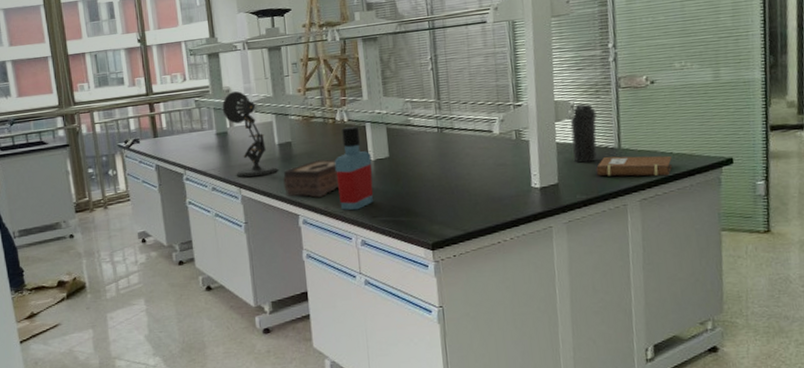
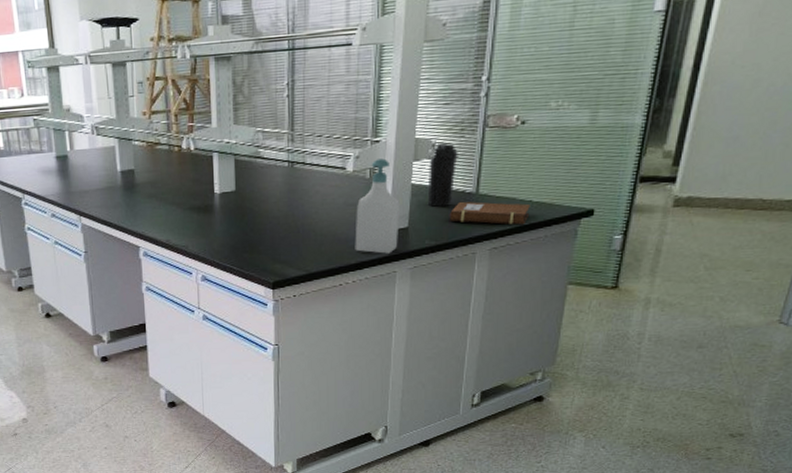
desk lamp: present [222,91,278,177] -> none [62,111,119,205]
tissue box: present [283,159,340,198] -> none [125,190,182,230]
bottle: present [335,126,373,211] -> none [178,155,217,245]
soap bottle: none [506,120,551,210] -> present [355,158,400,254]

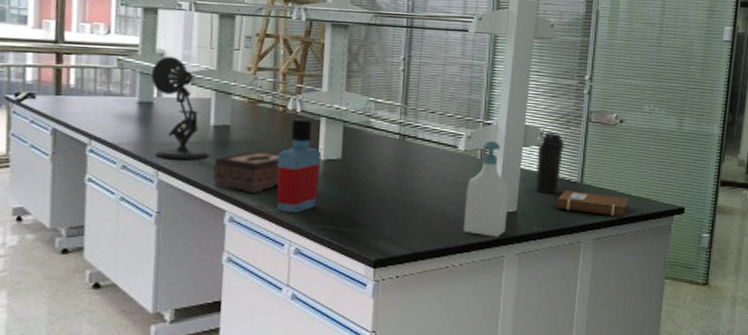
desk lamp: none [62,111,119,205] -> present [151,57,208,160]
tissue box: none [125,190,182,230] -> present [212,150,280,193]
bottle: none [178,155,217,245] -> present [276,118,322,214]

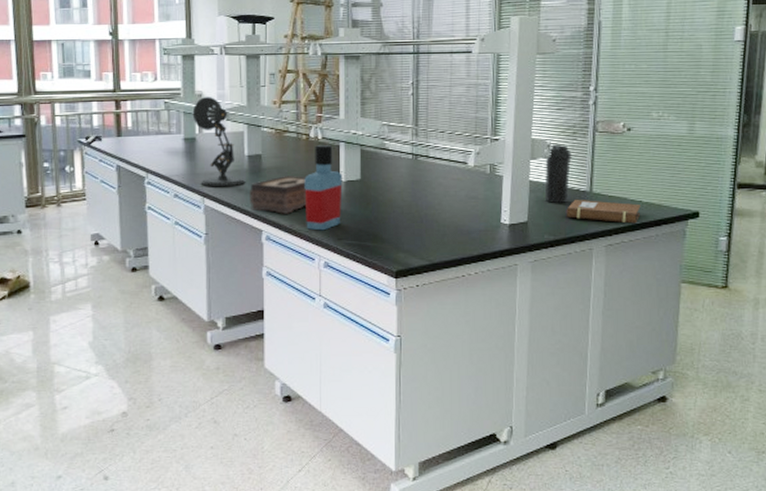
soap bottle: present [463,141,509,237] -> none [476,156,519,247]

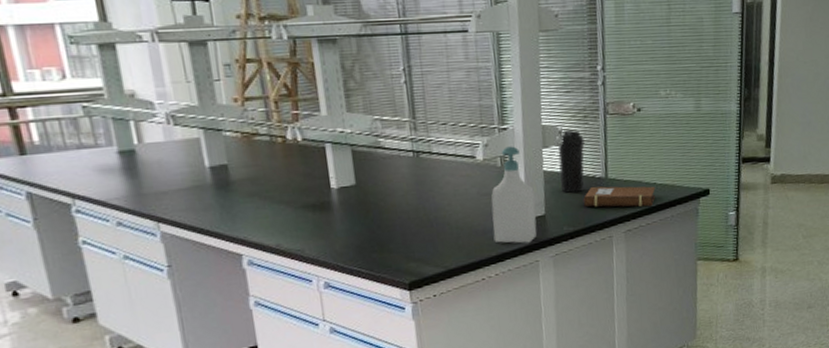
desk lamp: present [192,97,245,187] -> none [124,97,210,209]
tissue box: present [250,176,307,214] -> none [218,186,294,234]
bottle: present [304,144,343,231] -> none [287,146,338,248]
soap bottle: none [476,156,519,247] -> present [491,146,537,244]

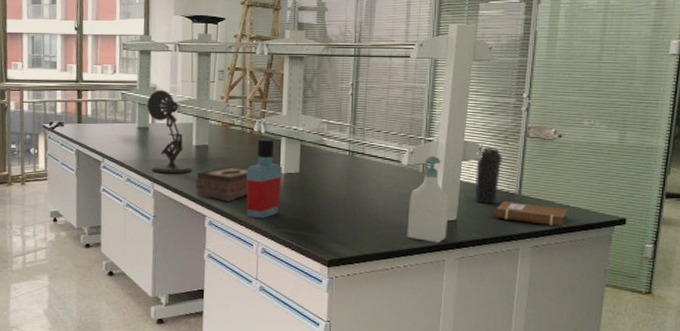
desk lamp: none [124,97,210,209] -> present [146,90,192,174]
tissue box: none [218,186,294,234] -> present [195,166,248,202]
bottle: none [287,146,338,248] -> present [246,138,282,219]

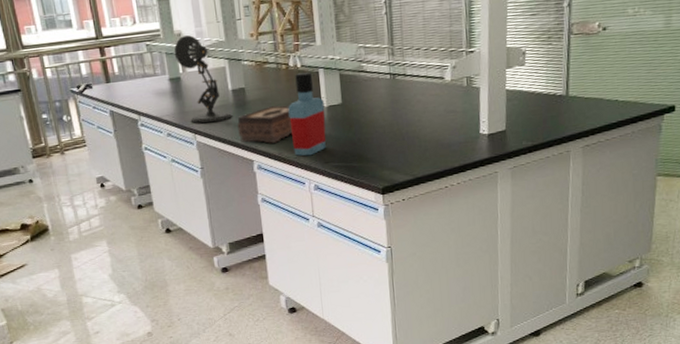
soap bottle: present [407,156,449,243] -> none [456,67,498,156]
water bottle: present [474,146,502,204] -> none [520,50,547,110]
notebook: present [495,201,568,227] -> none [544,103,617,124]

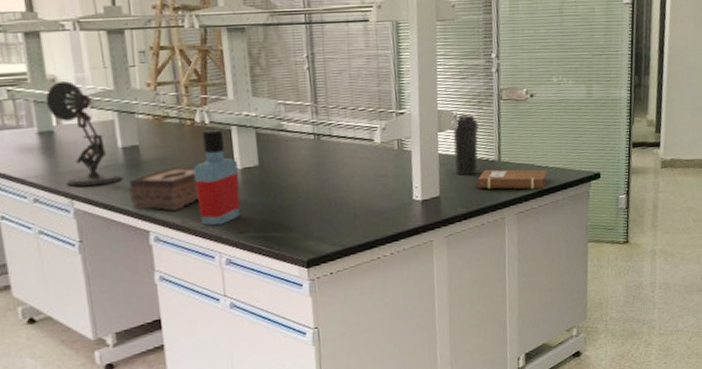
water bottle: none [520,50,547,110] -> present [452,113,479,175]
notebook: none [544,103,617,124] -> present [477,169,548,190]

